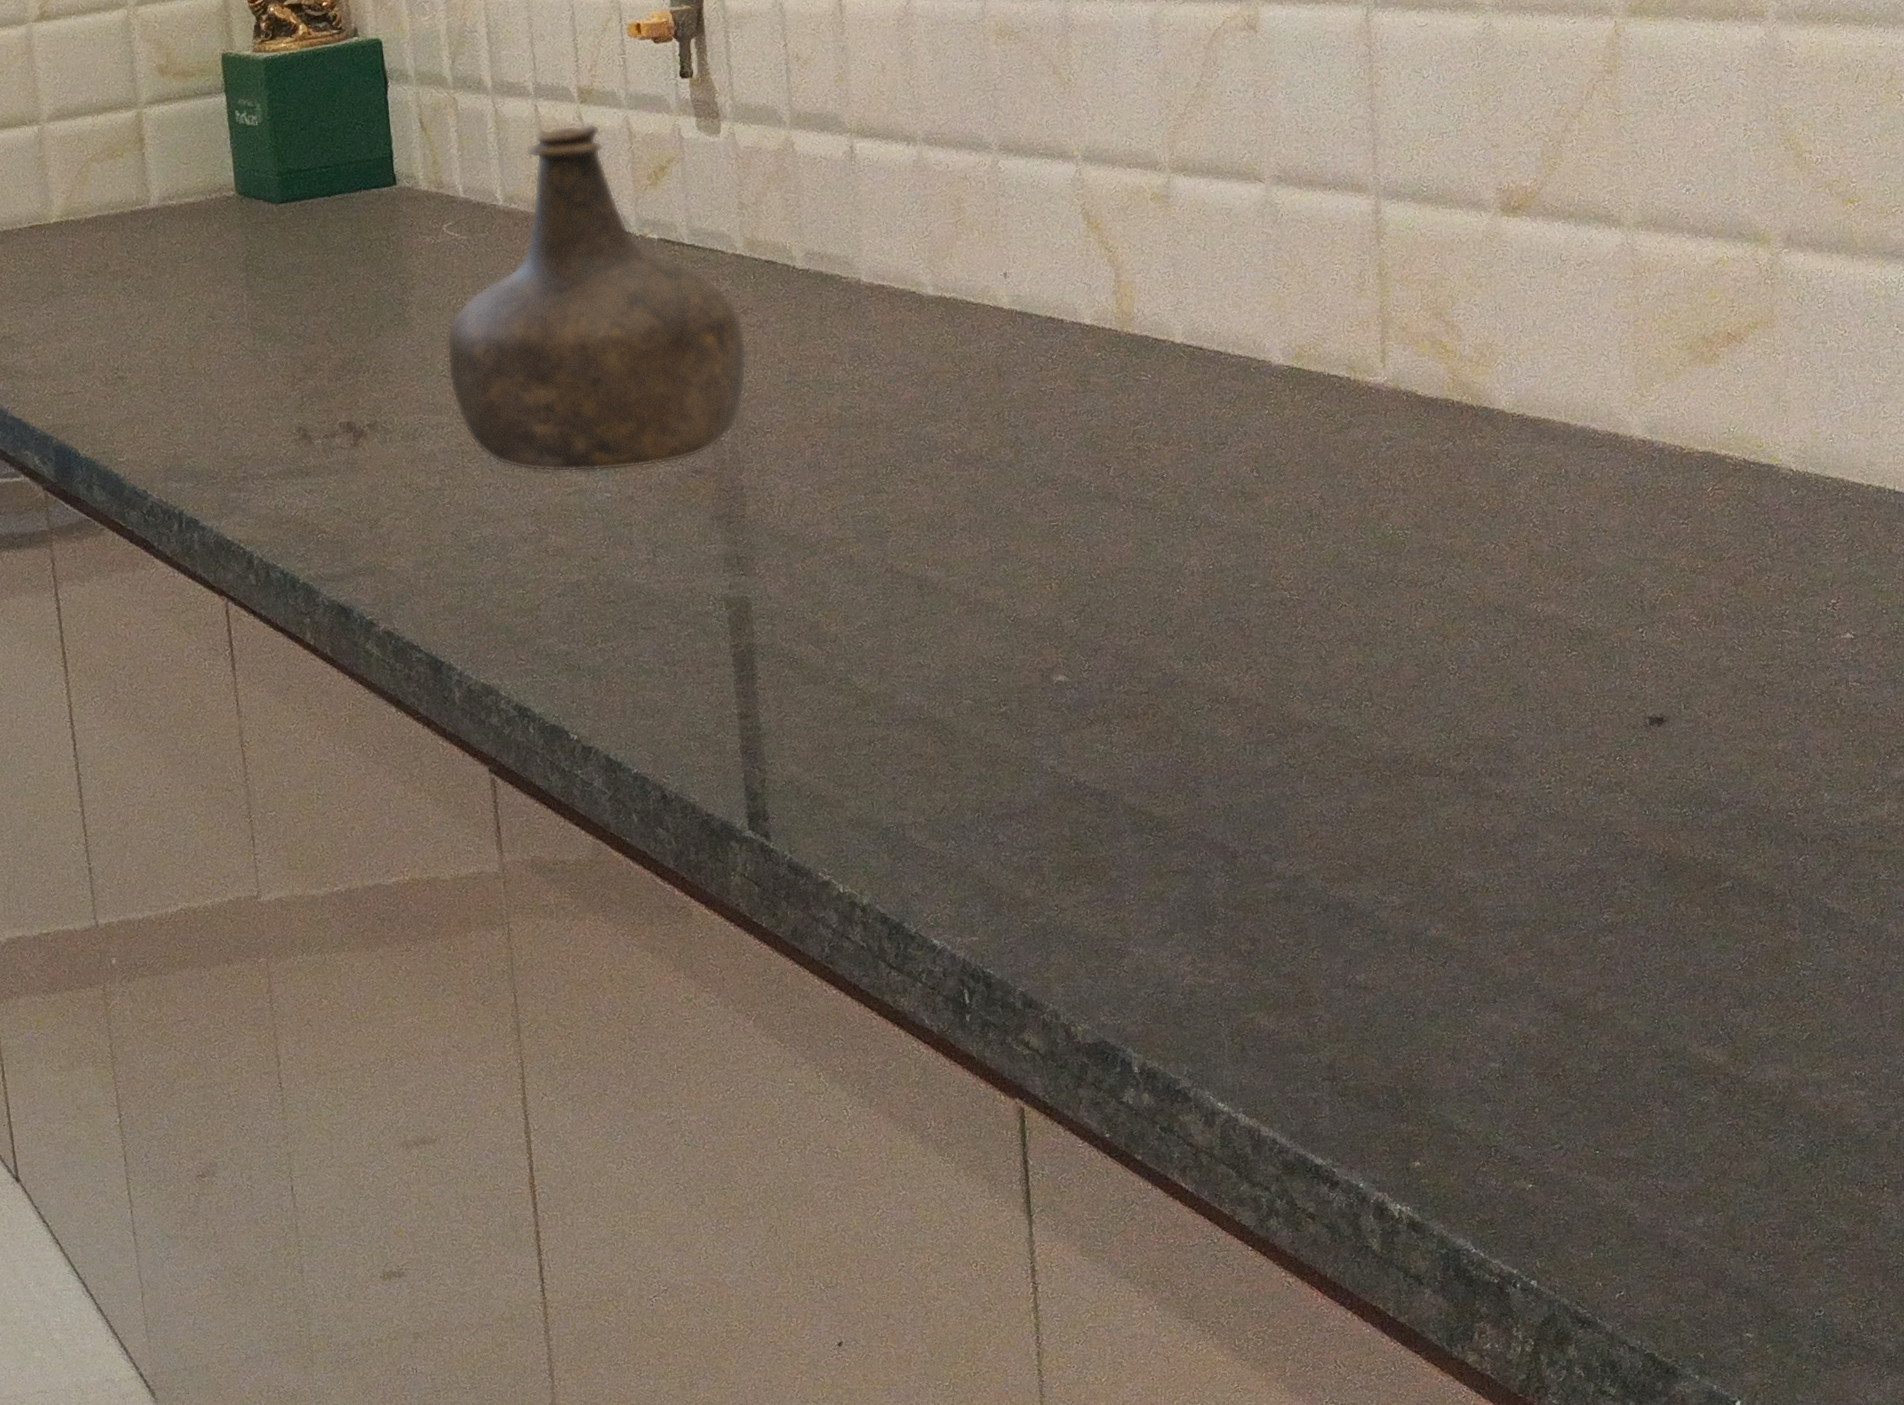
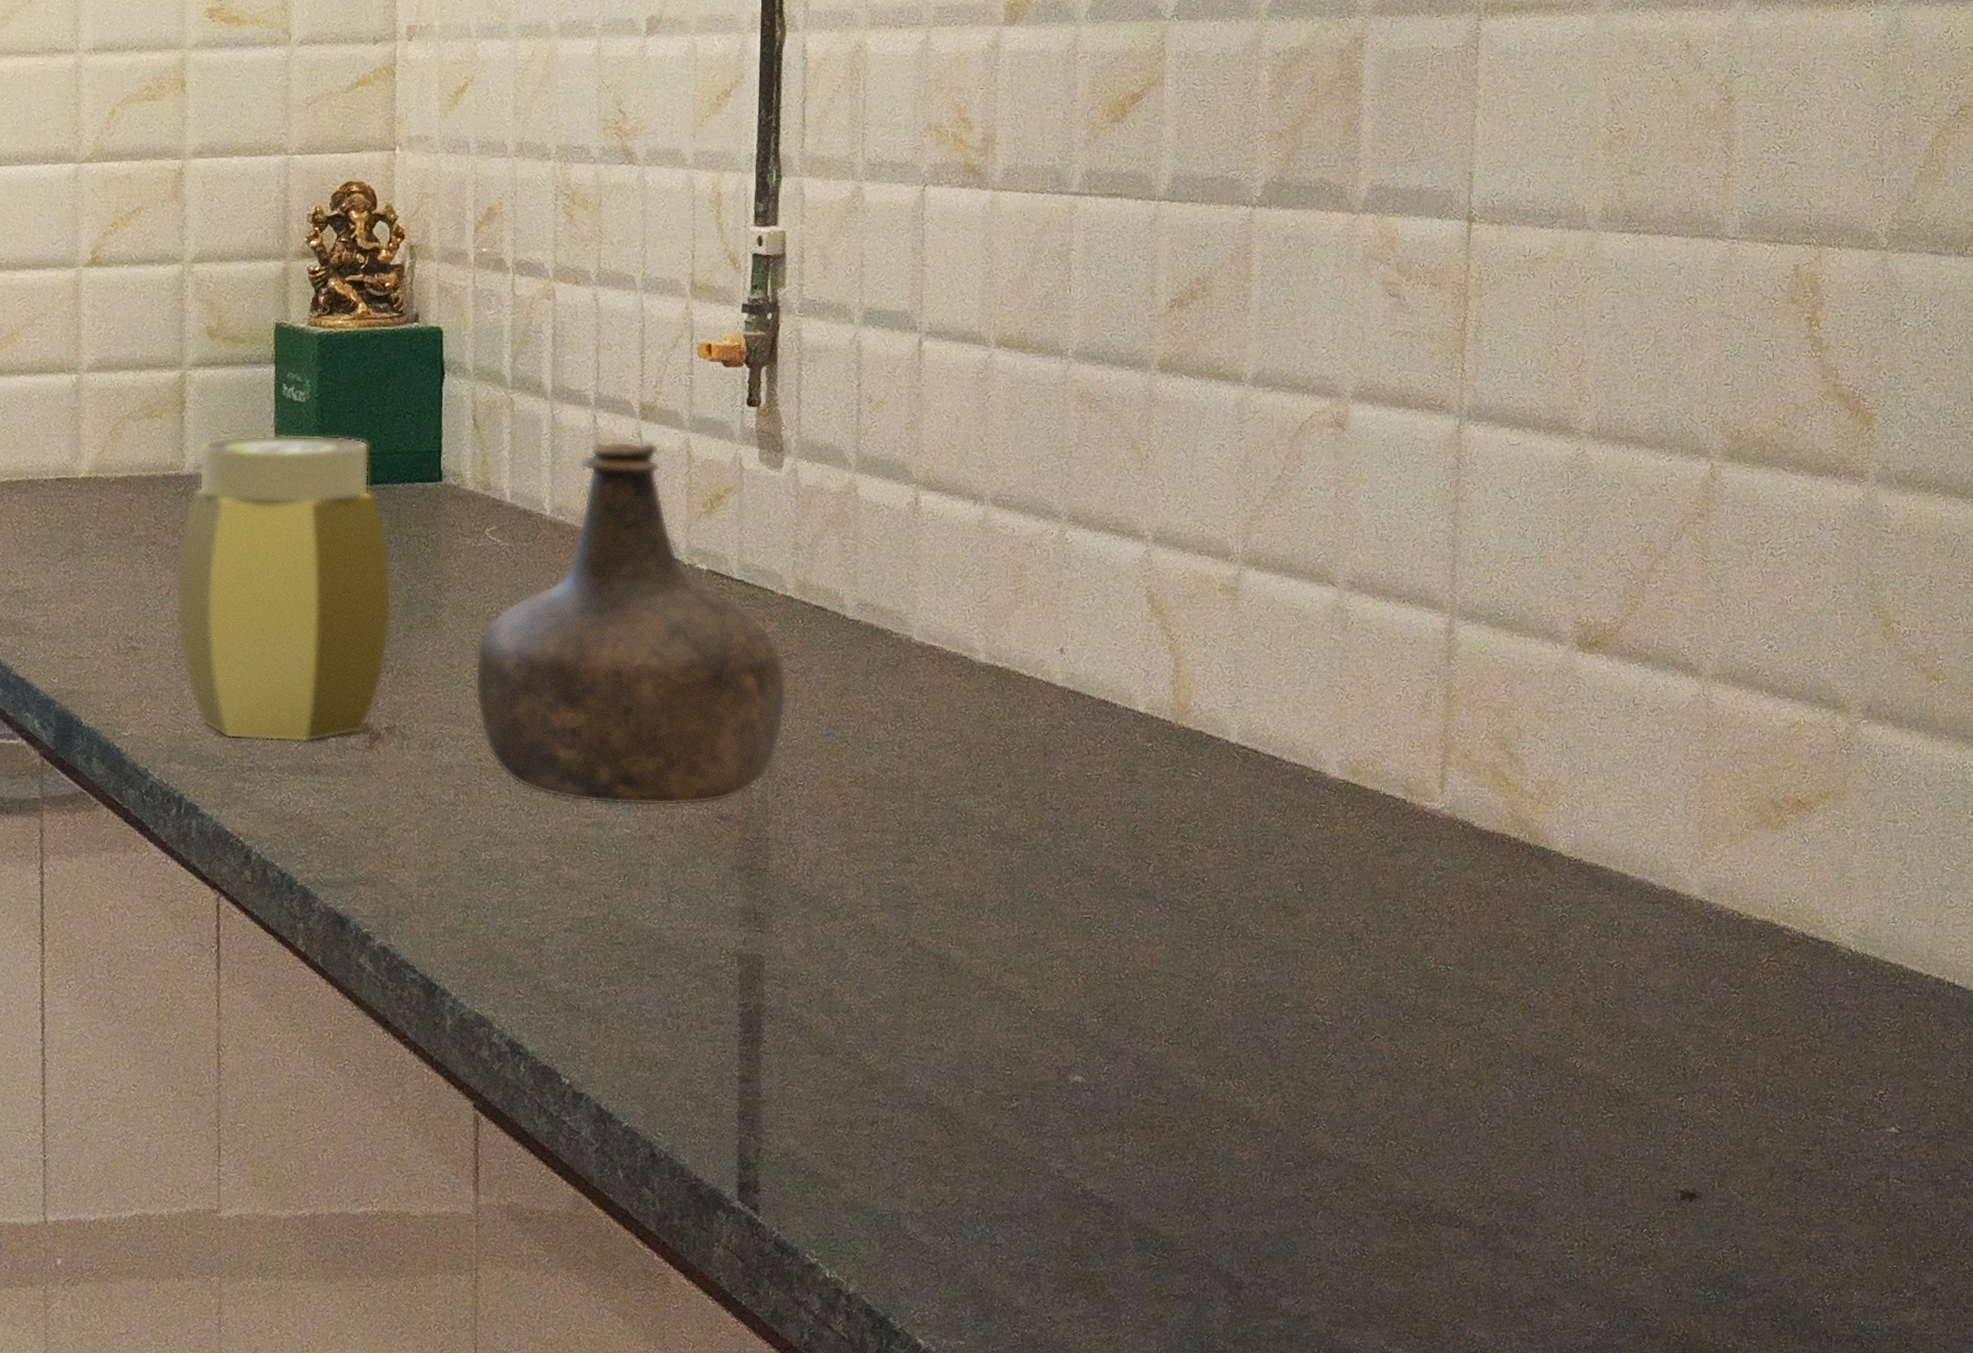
jar: none [153,153,362,453] -> present [176,434,392,742]

